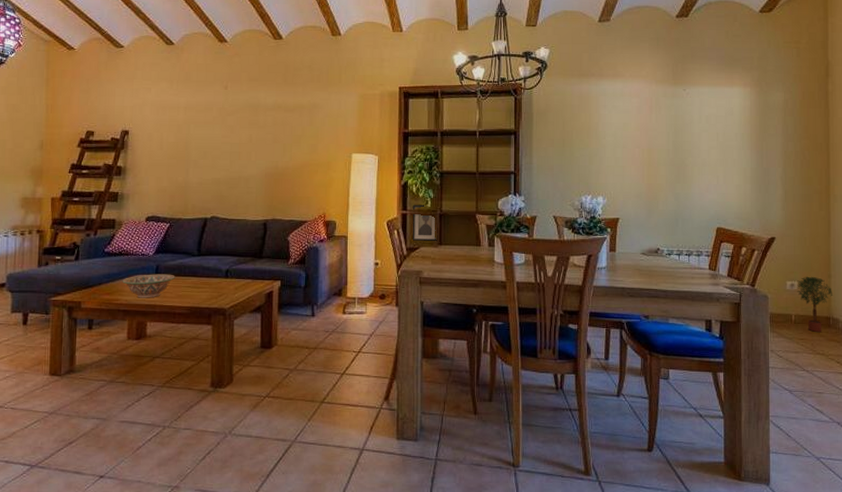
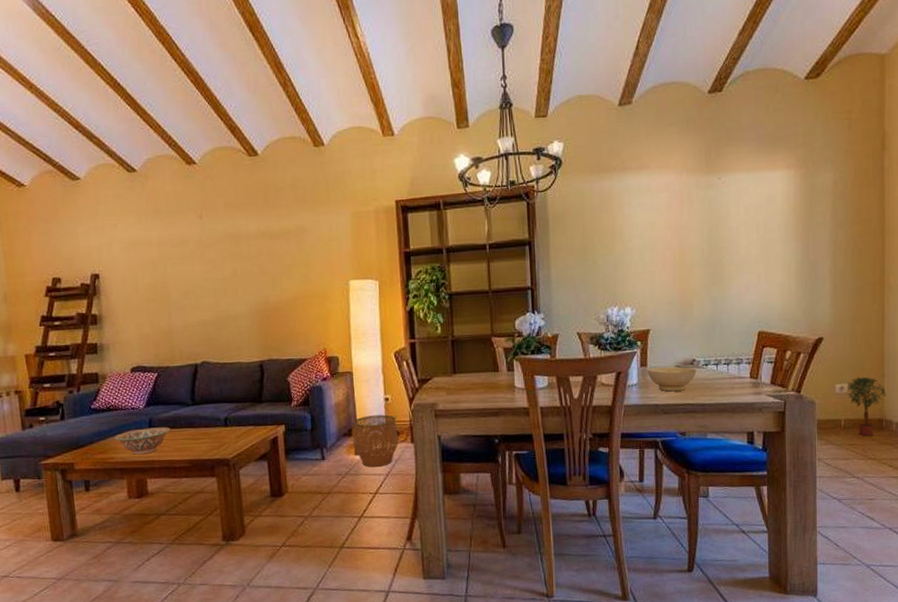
basket: none [342,278,385,327] -> present [353,414,399,467]
picture frame: present [413,204,438,241] -> none [422,331,452,371]
bowl: none [615,254,660,277] -> present [647,367,697,392]

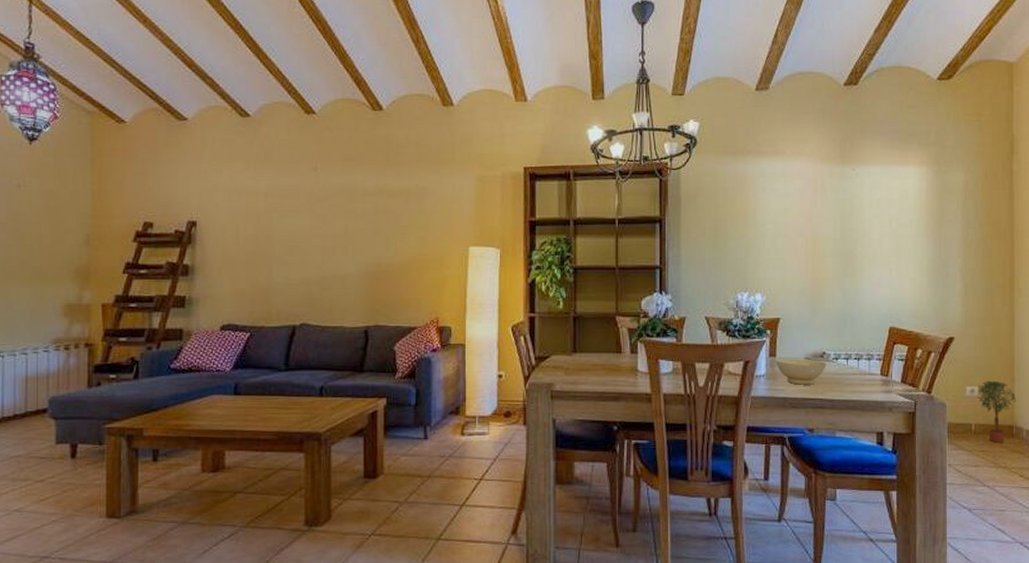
decorative bowl: present [114,427,171,455] -> none [193,393,258,423]
basket: present [353,414,399,467] -> none [460,393,510,450]

